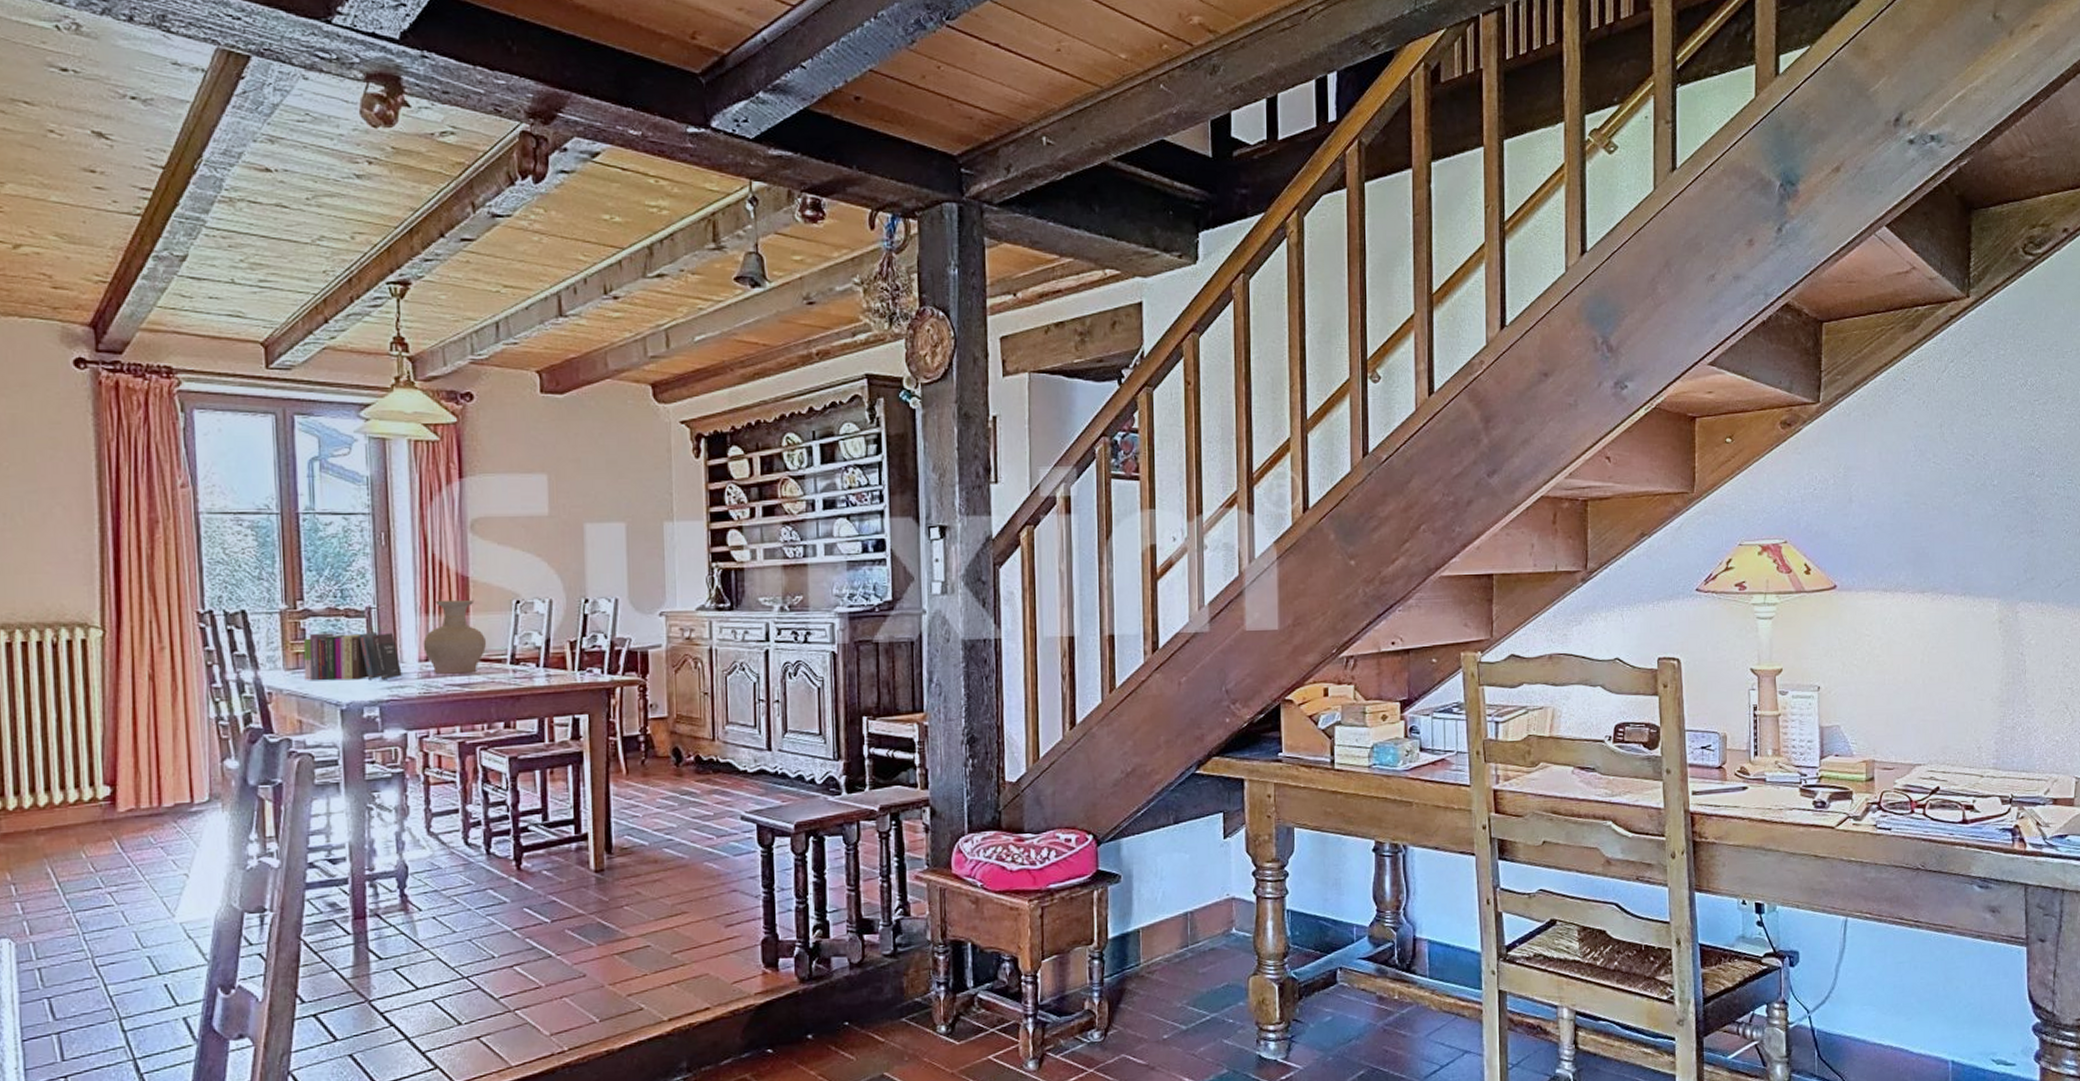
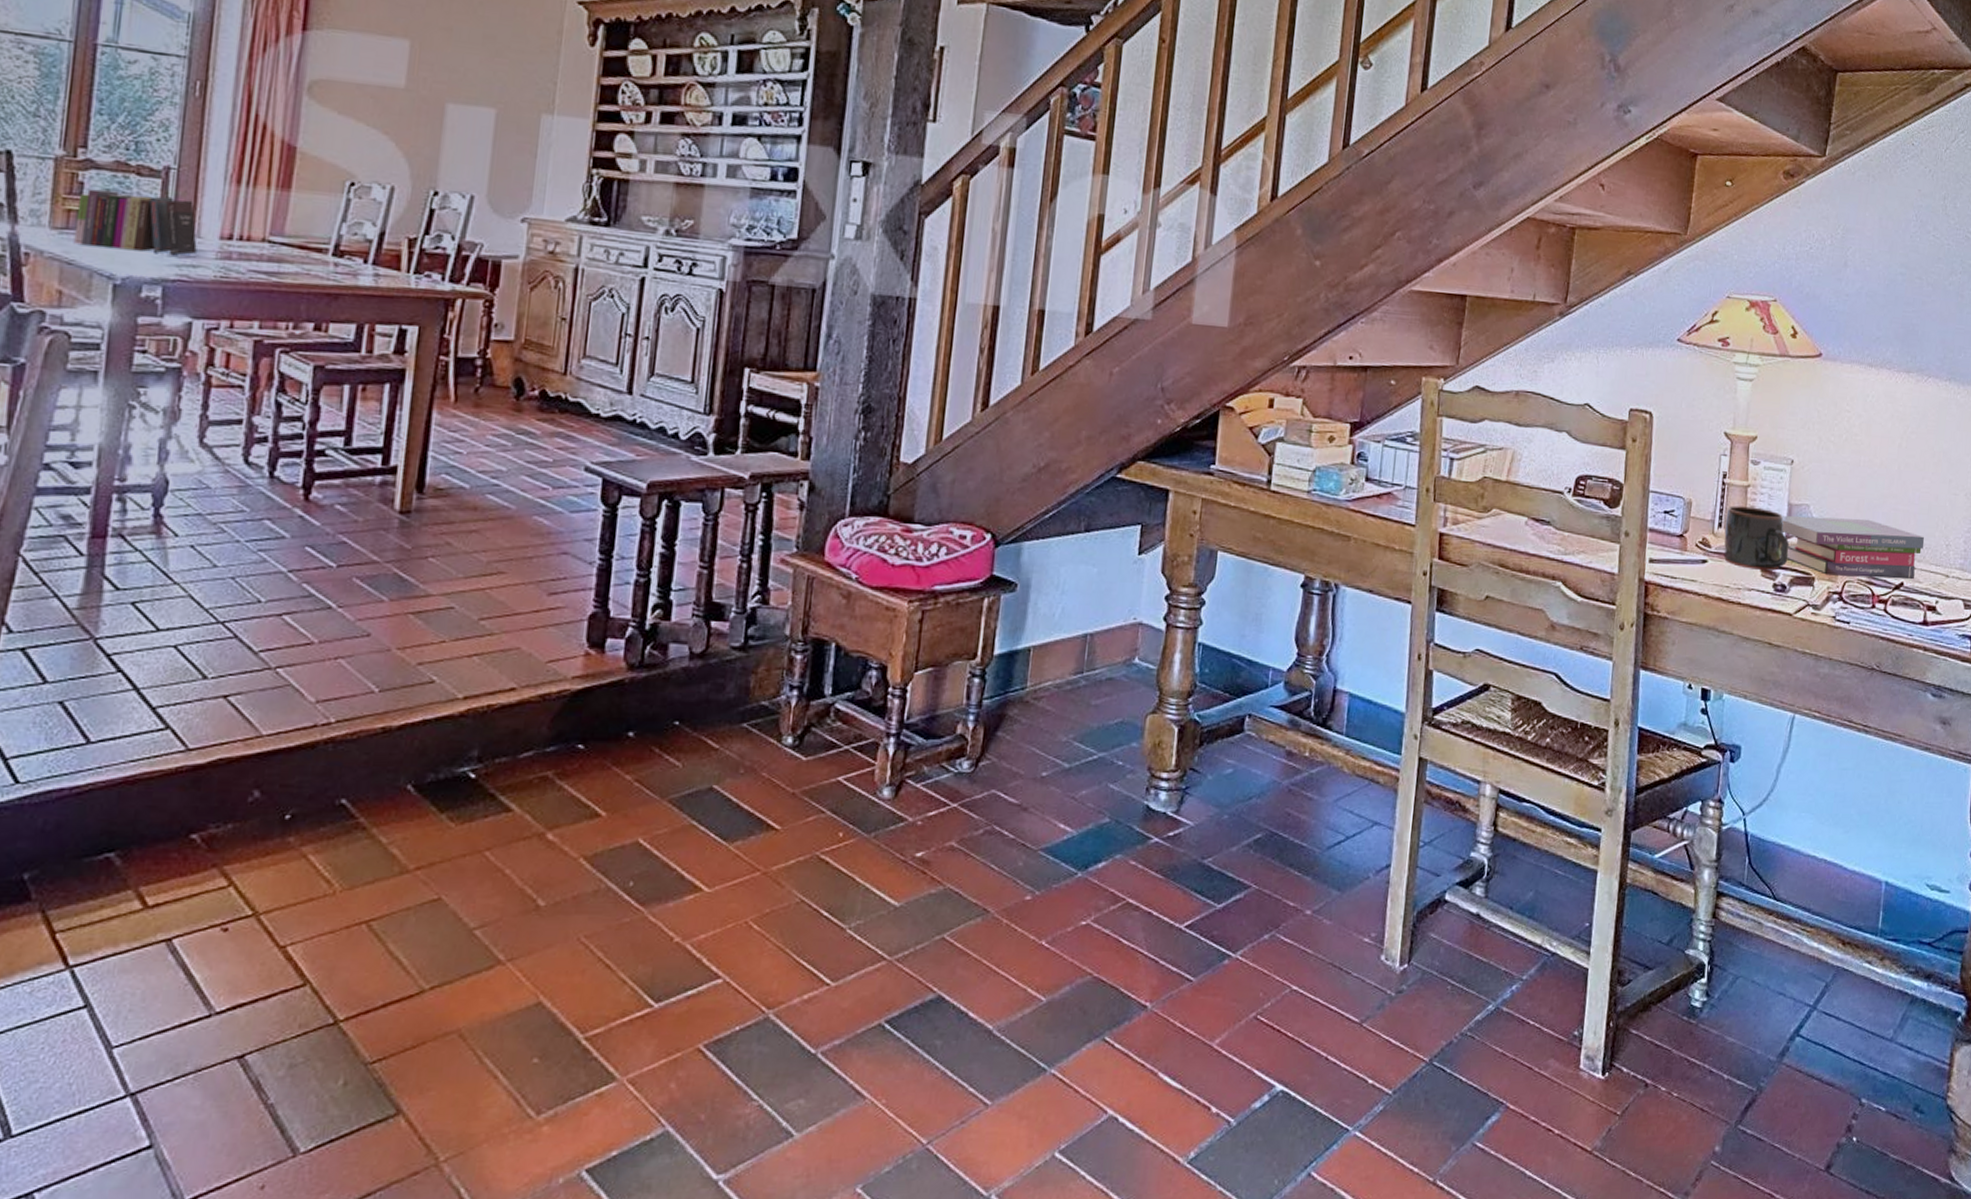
vase: present [423,599,487,674] -> none [227,169,308,261]
mug: none [1761,733,1825,791] -> present [1724,505,1790,572]
books: none [1814,732,1956,788] -> present [1782,515,1925,580]

